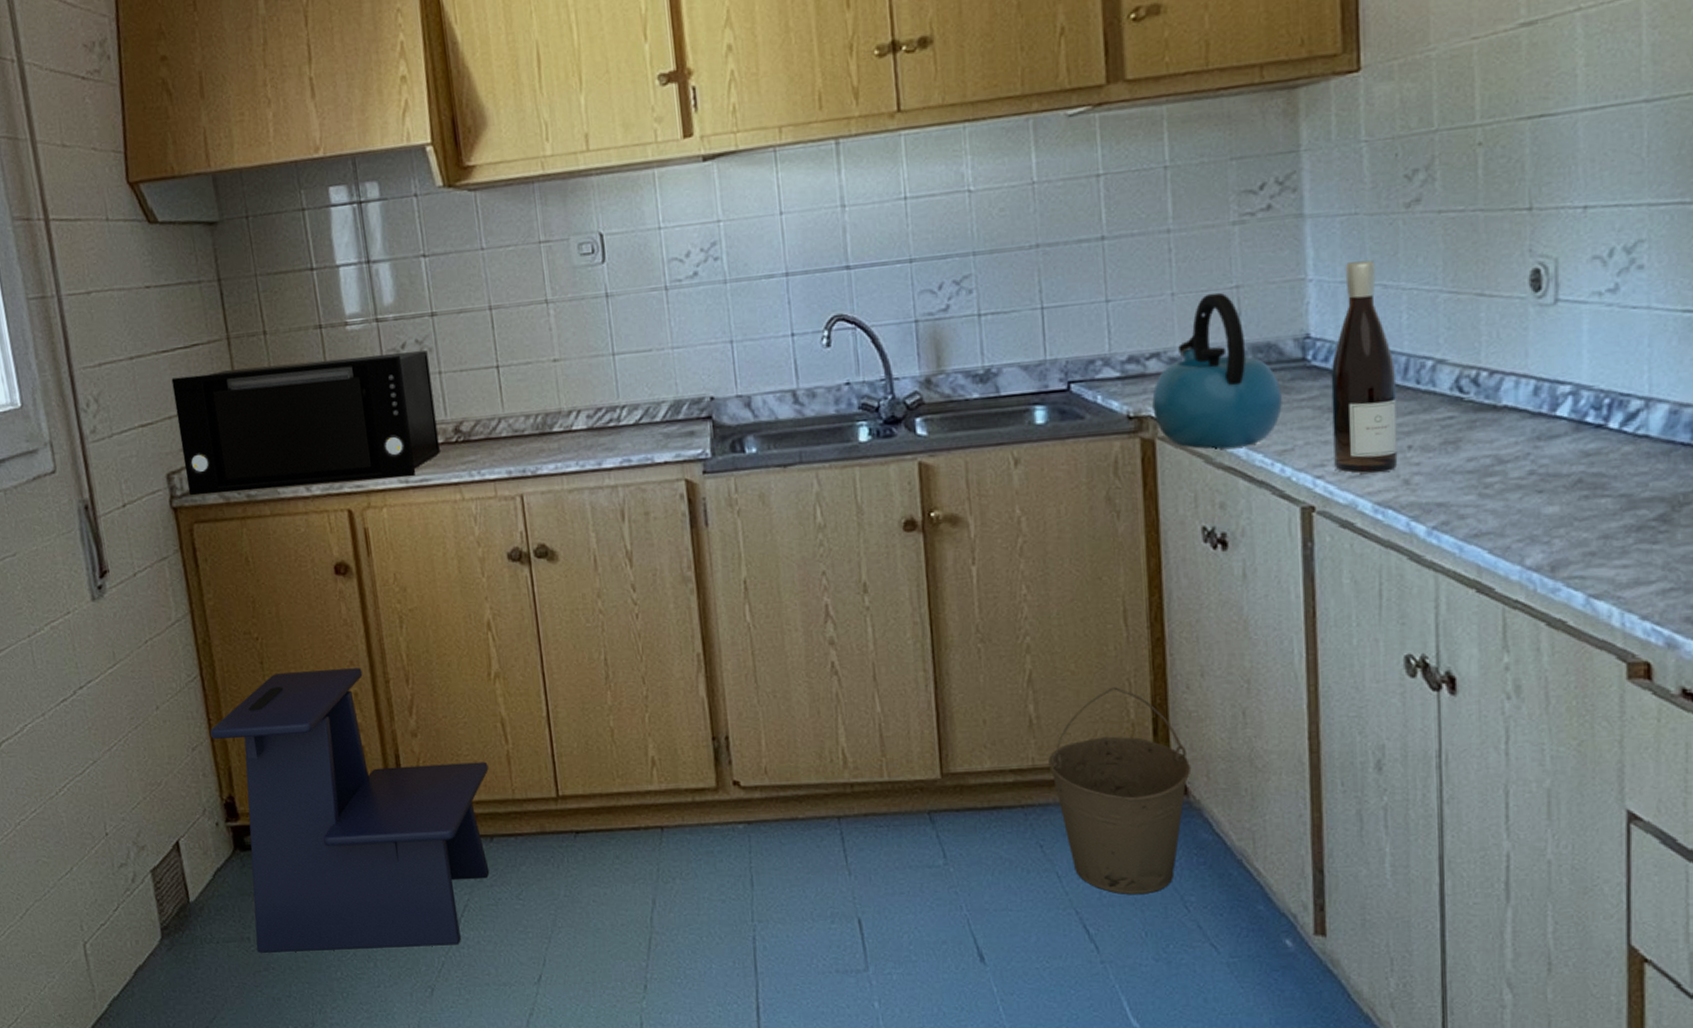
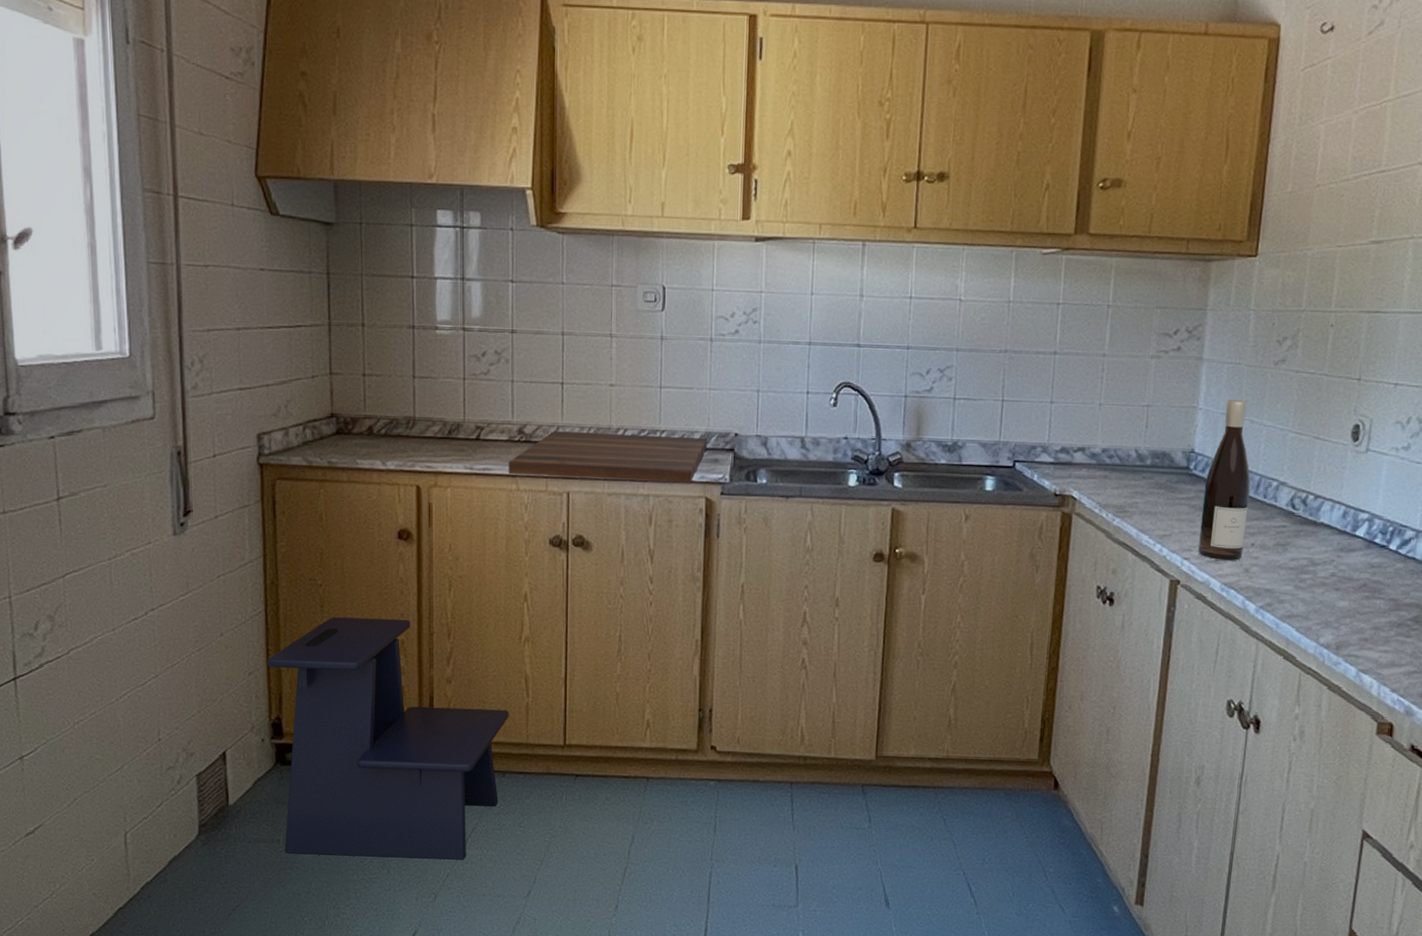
microwave: present [171,350,440,496] -> none [273,351,504,465]
cutting board: none [448,408,679,483] -> present [508,431,708,483]
bucket: present [1048,687,1192,894] -> none [959,701,1064,863]
kettle: present [1152,292,1282,450] -> none [1073,408,1169,529]

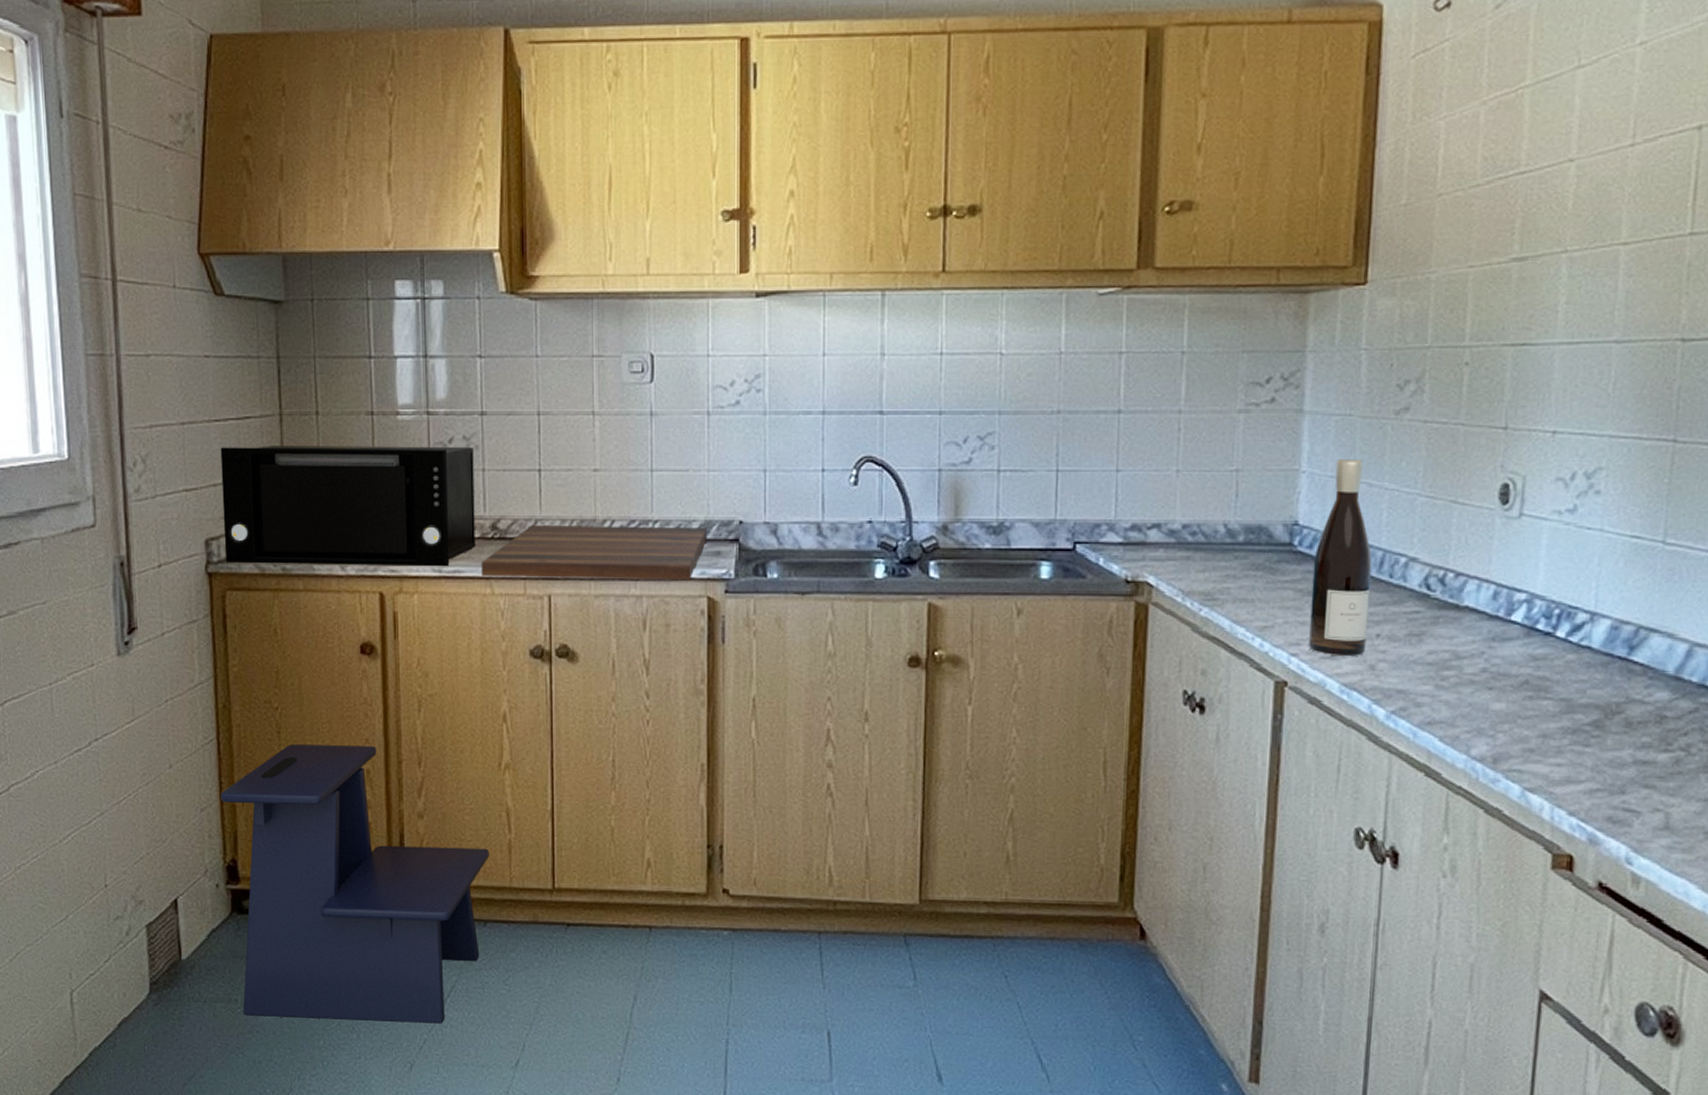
microwave: none [273,351,504,465] -> present [220,446,475,567]

